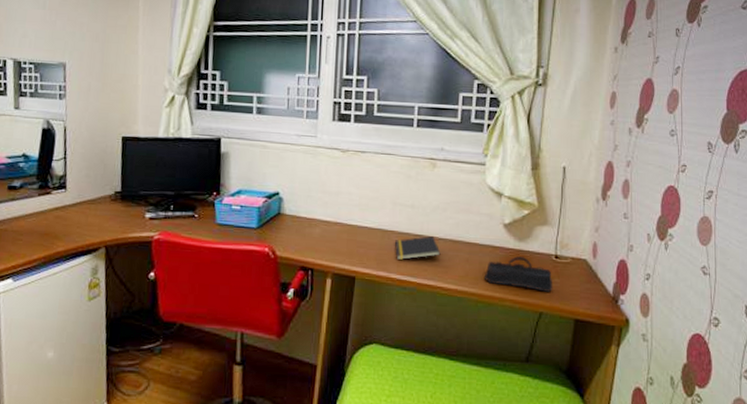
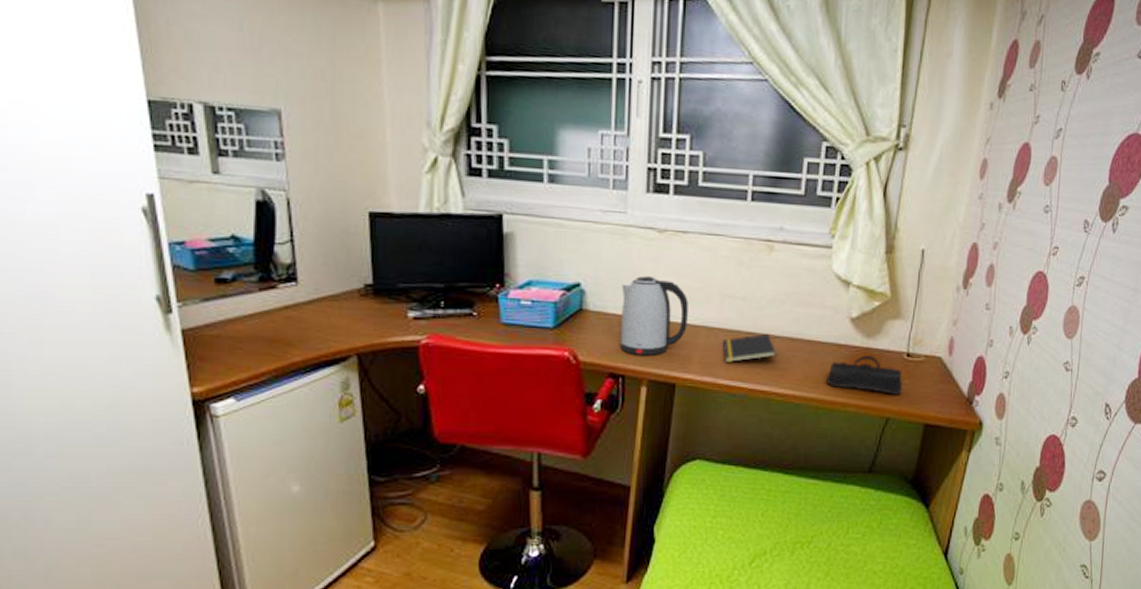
kettle: none [310,187,366,253] -> present [620,276,688,355]

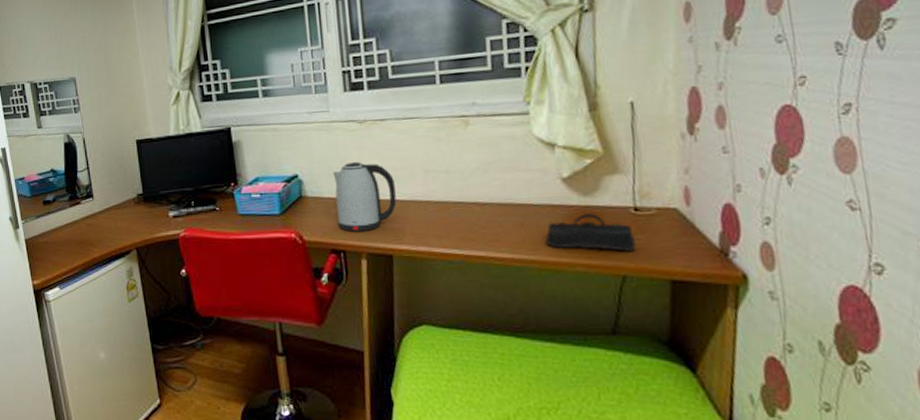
notepad: present [723,334,777,362] -> none [433,202,489,232]

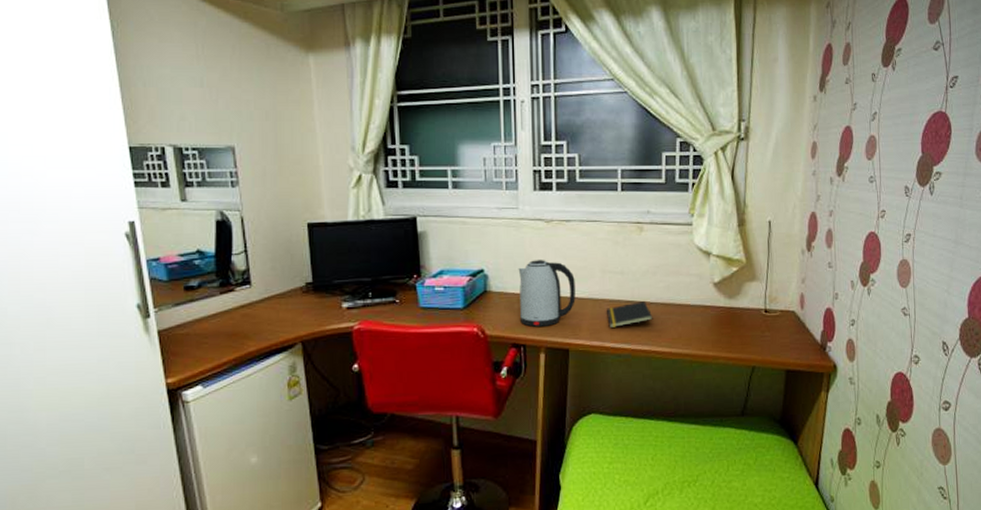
notepad: none [433,202,489,232] -> present [607,301,653,328]
pencil case: present [545,213,637,251] -> none [697,314,764,346]

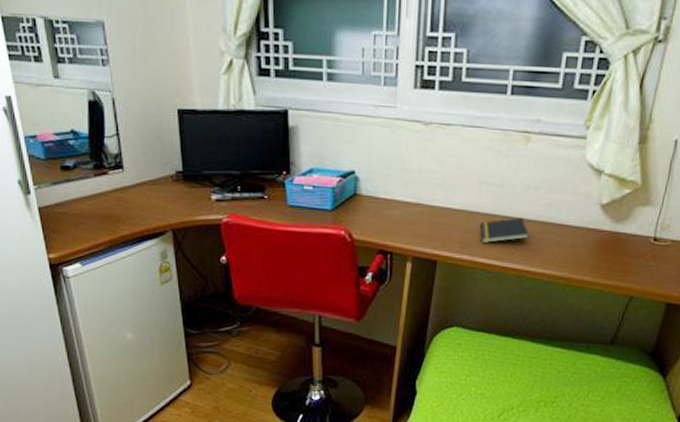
kettle: present [518,260,576,327] -> none [389,165,450,235]

